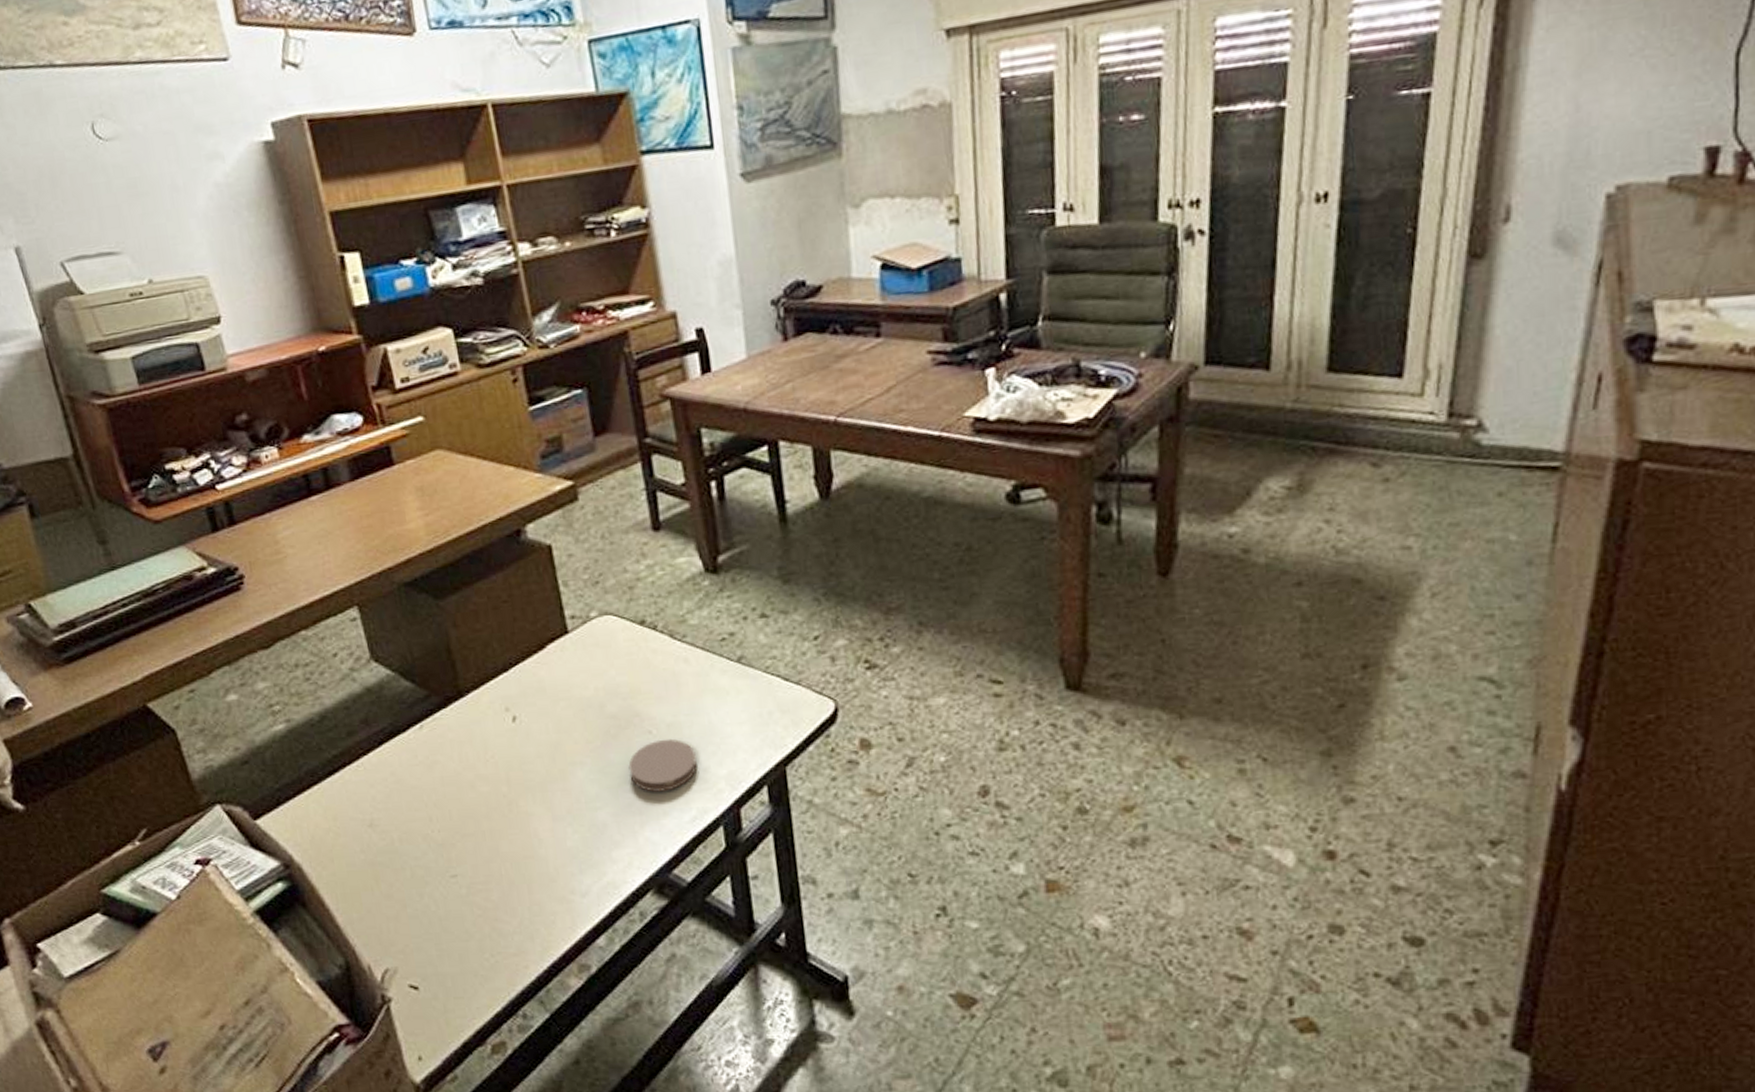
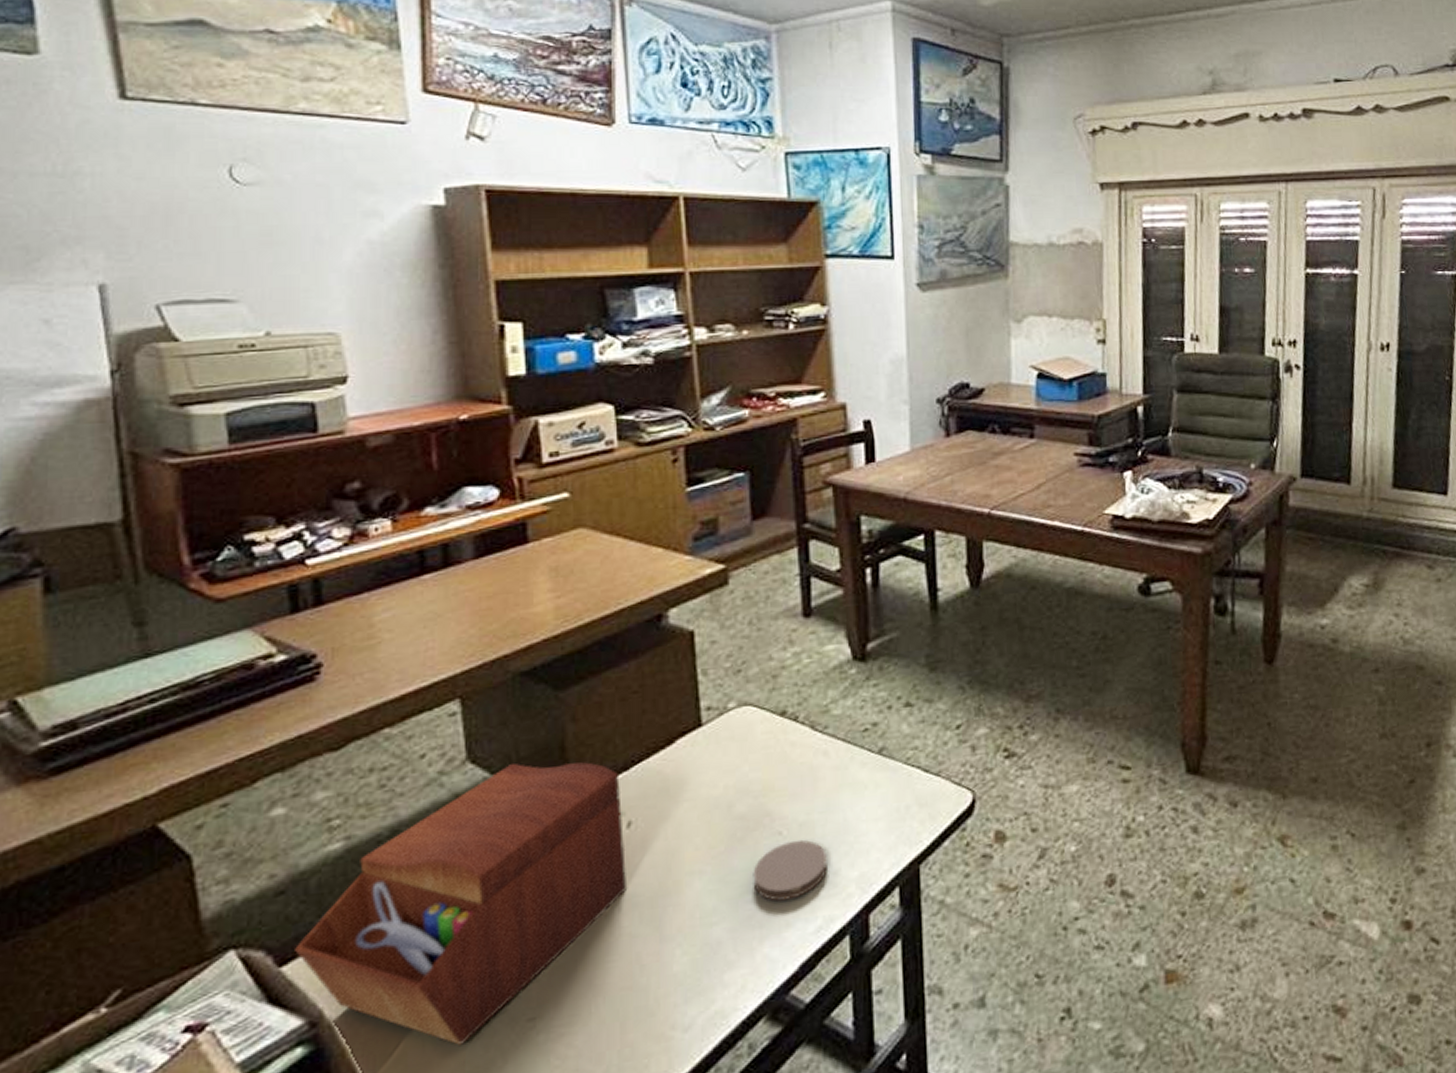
sewing box: none [263,662,520,892] -> present [295,762,628,1045]

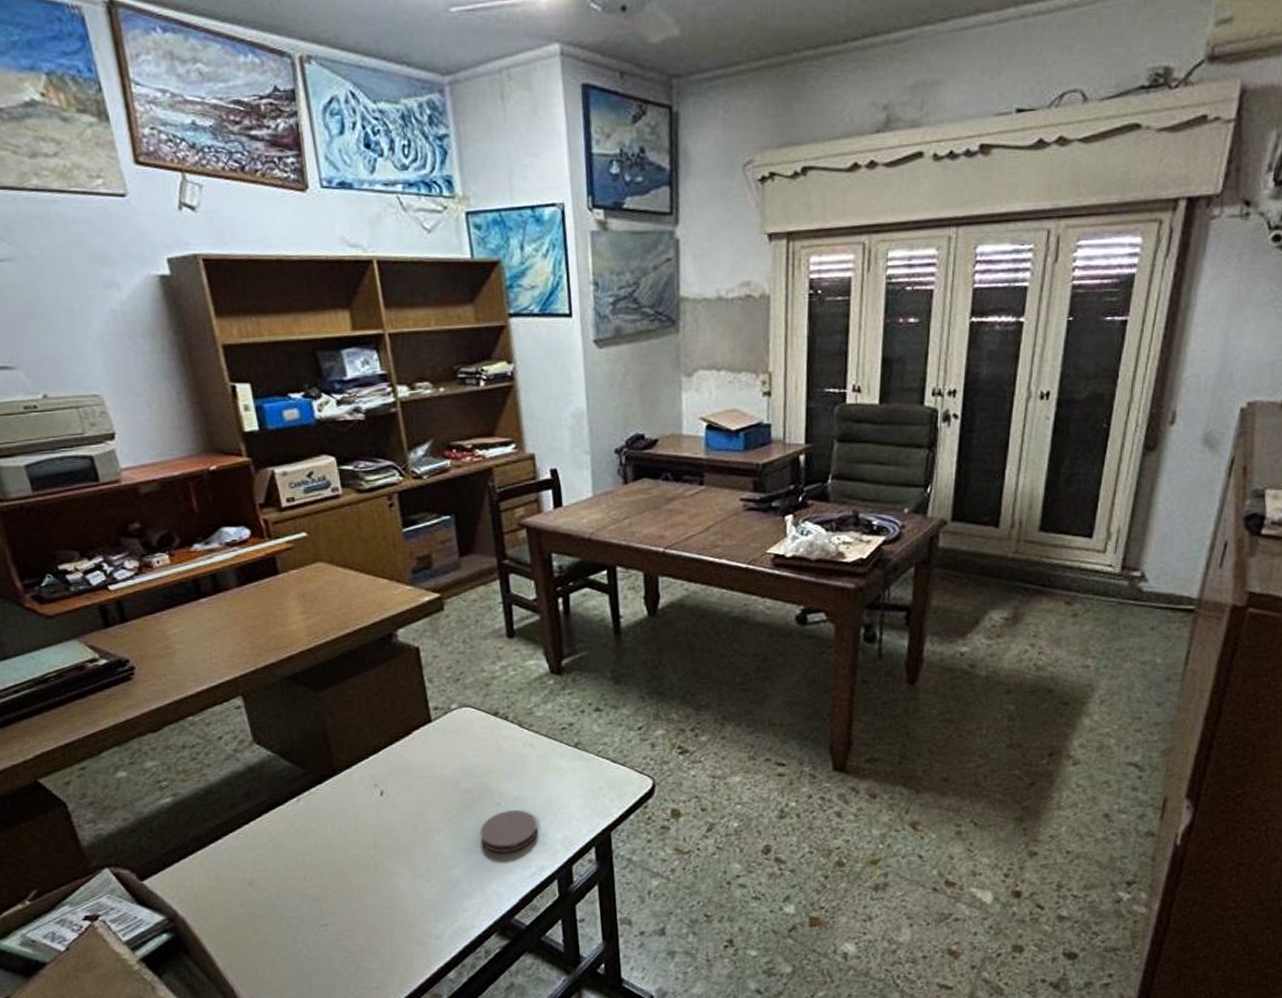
sewing box: present [295,762,628,1045] -> none [150,745,386,939]

